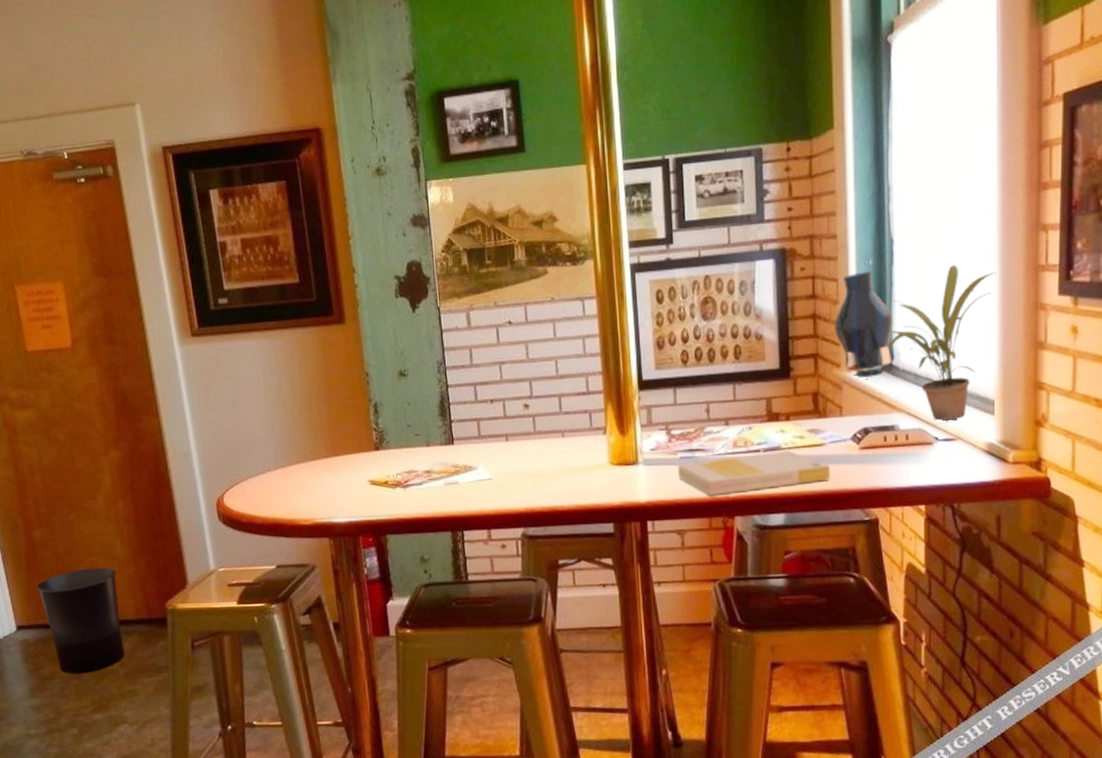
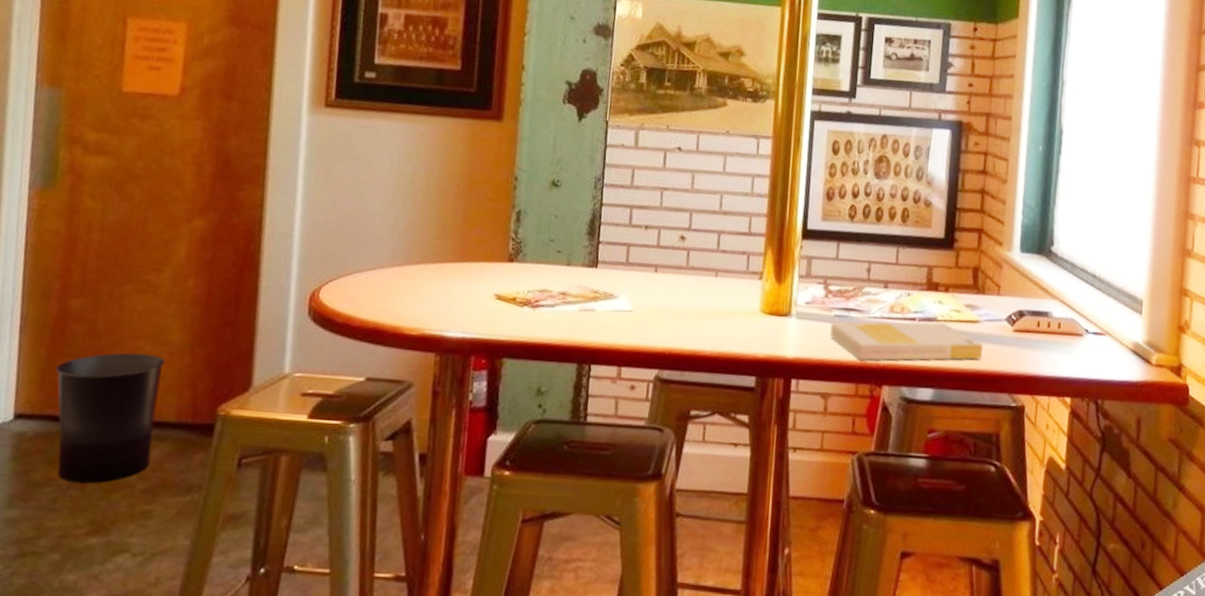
vase: present [834,272,893,378] -> none [1000,156,1057,260]
potted plant: present [886,265,996,421] -> none [1047,164,1153,315]

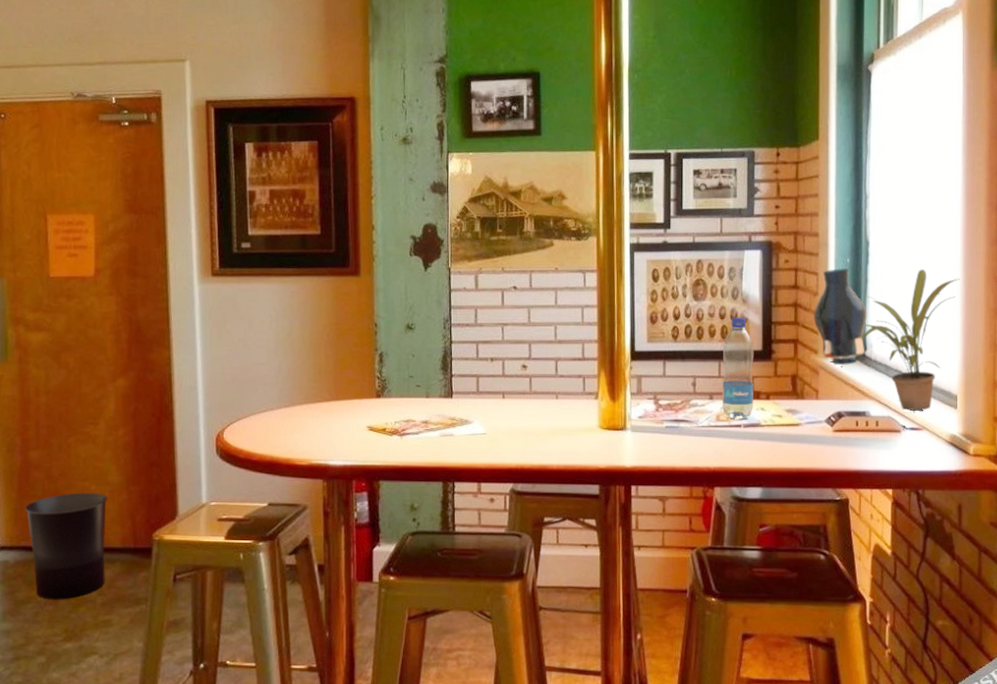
book: present [830,321,983,361] -> none [662,427,805,465]
bottle: none [897,200,936,313] -> present [722,317,754,420]
vase: none [1000,156,1057,260] -> present [814,269,867,365]
potted plant: none [1047,164,1153,315] -> present [860,269,960,411]

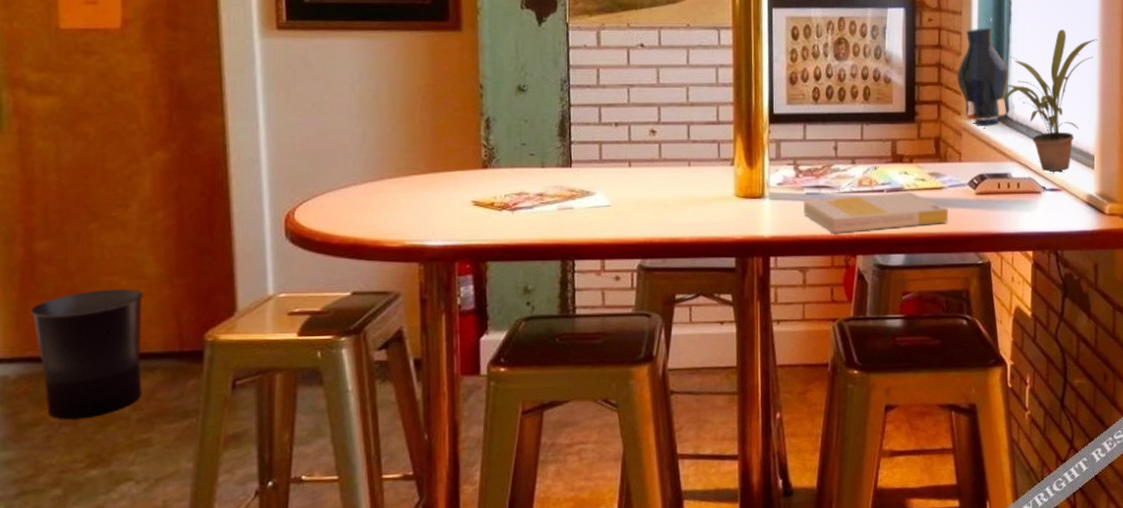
book: none [662,427,805,465] -> present [803,191,948,233]
bottle: present [722,317,754,420] -> none [865,78,897,184]

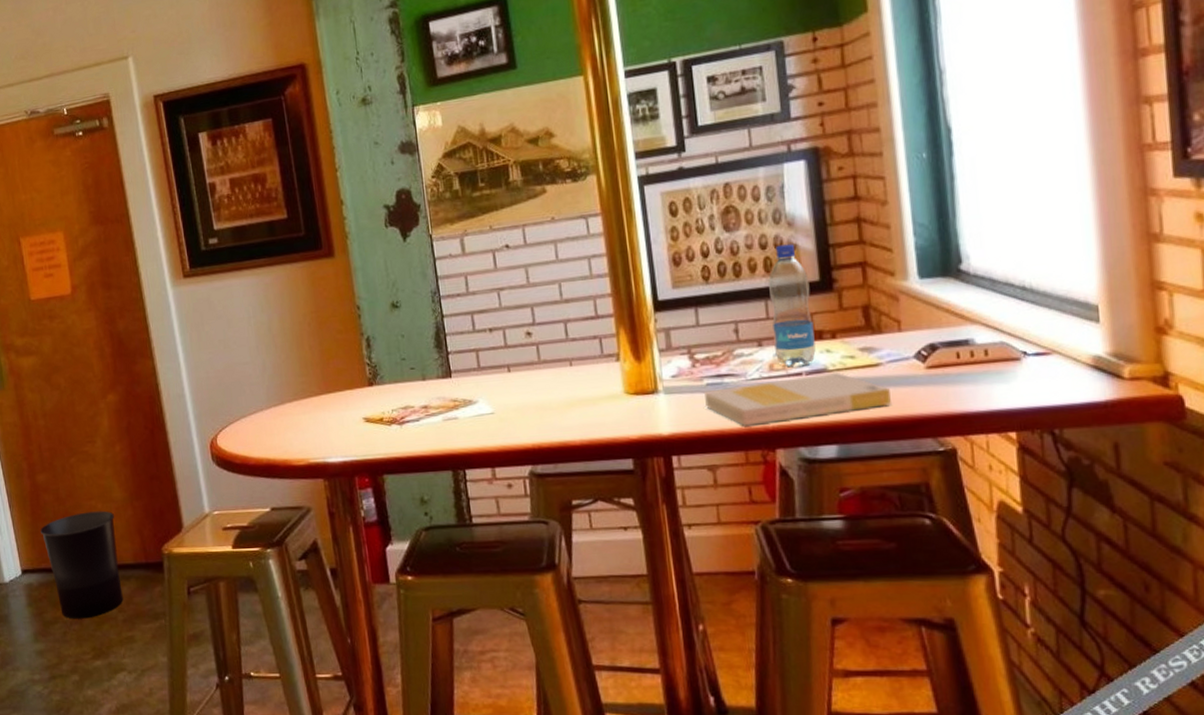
bottle: none [865,78,897,184] -> present [768,244,816,368]
vase: present [957,28,1009,126] -> none [884,166,959,287]
potted plant: present [1002,29,1097,172] -> none [951,151,1087,333]

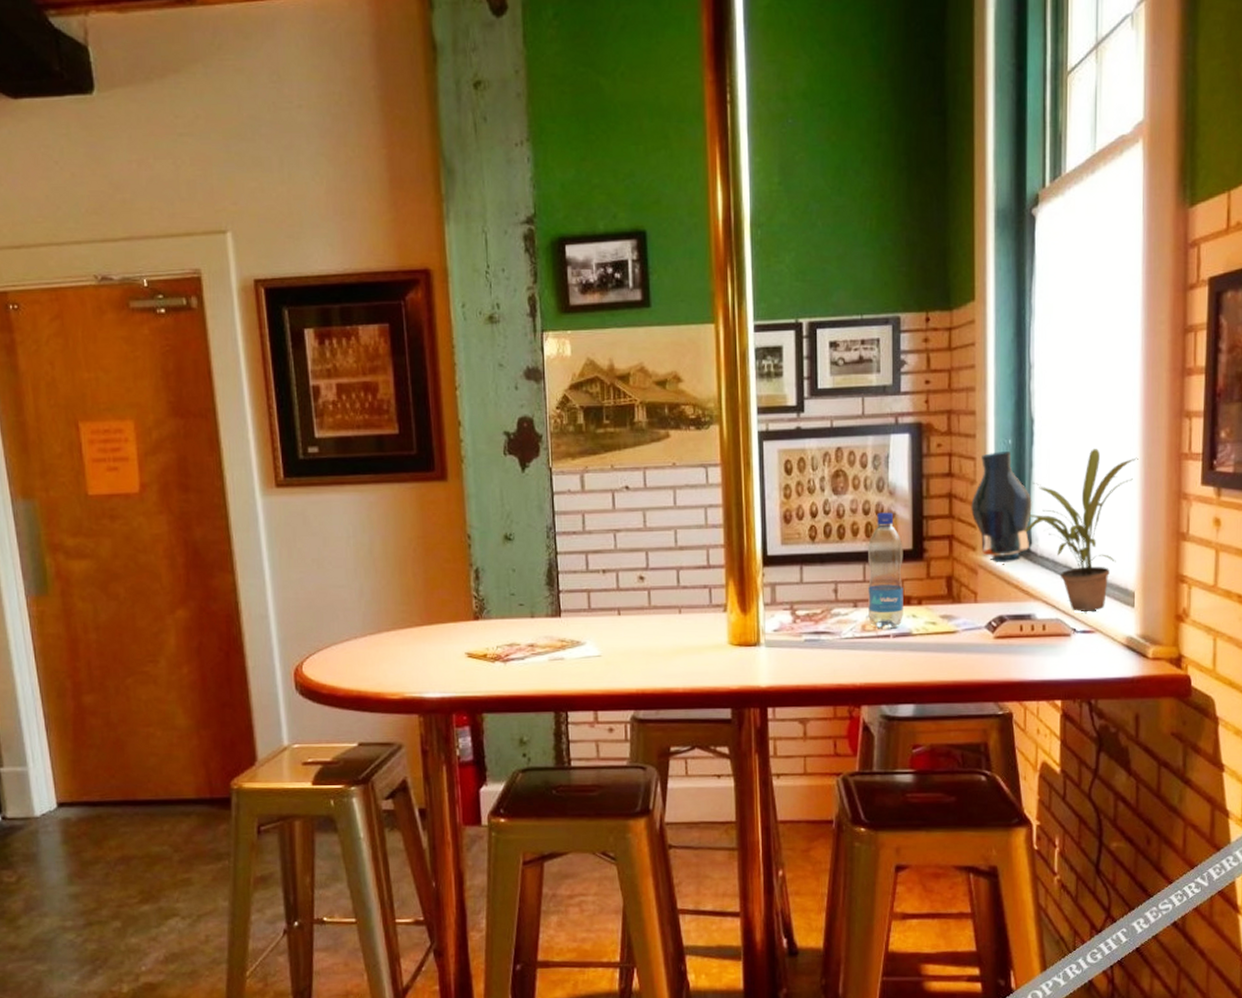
waste bin: present [40,511,123,618] -> none [84,739,181,858]
book: present [703,372,891,426] -> none [801,636,963,682]
vase: none [884,166,959,287] -> present [971,451,1032,563]
potted plant: none [951,151,1087,333] -> present [1024,449,1138,612]

